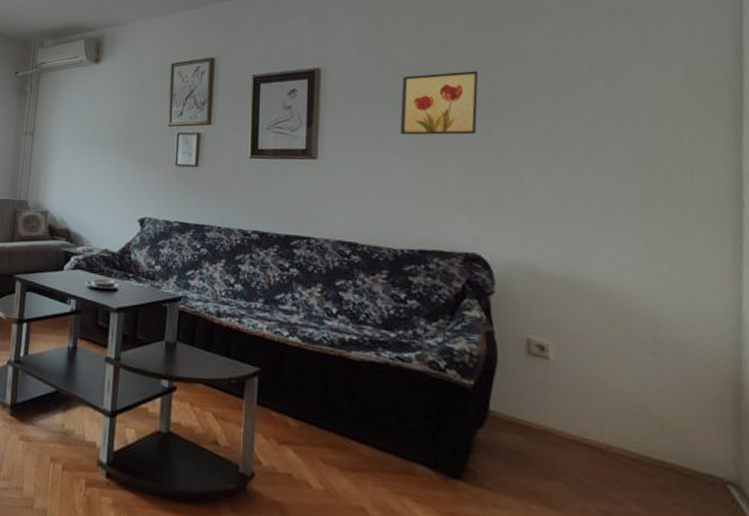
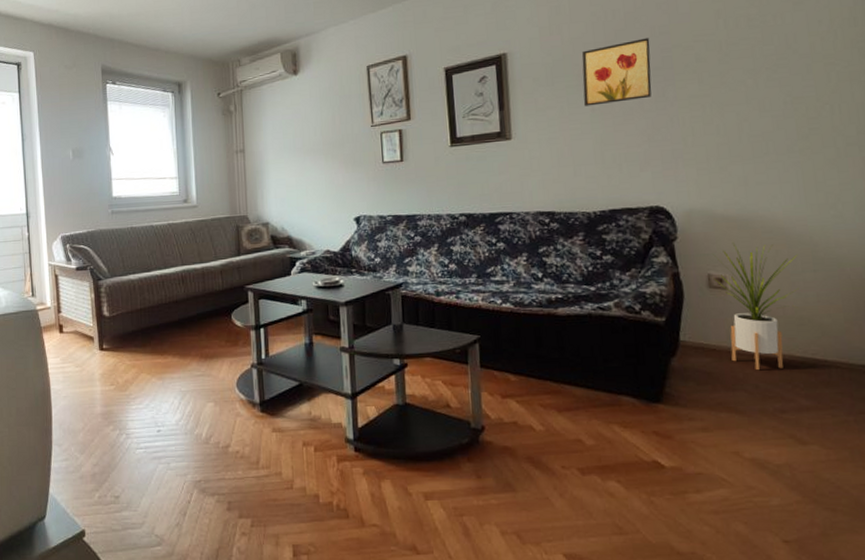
house plant: none [532,307,636,463] -> present [712,242,799,371]

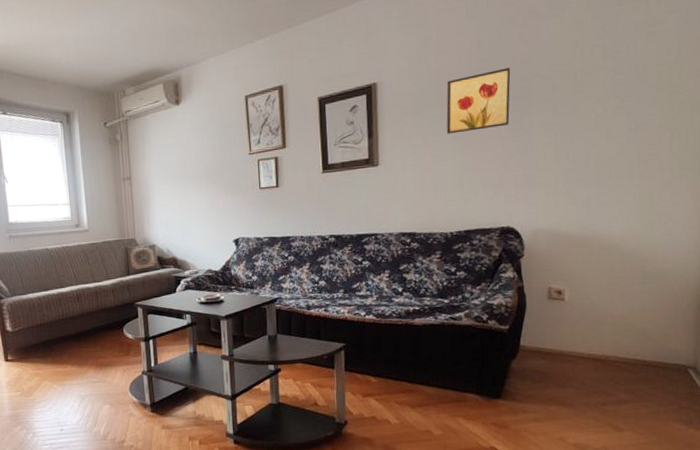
house plant: present [712,242,799,371] -> none [553,259,629,370]

